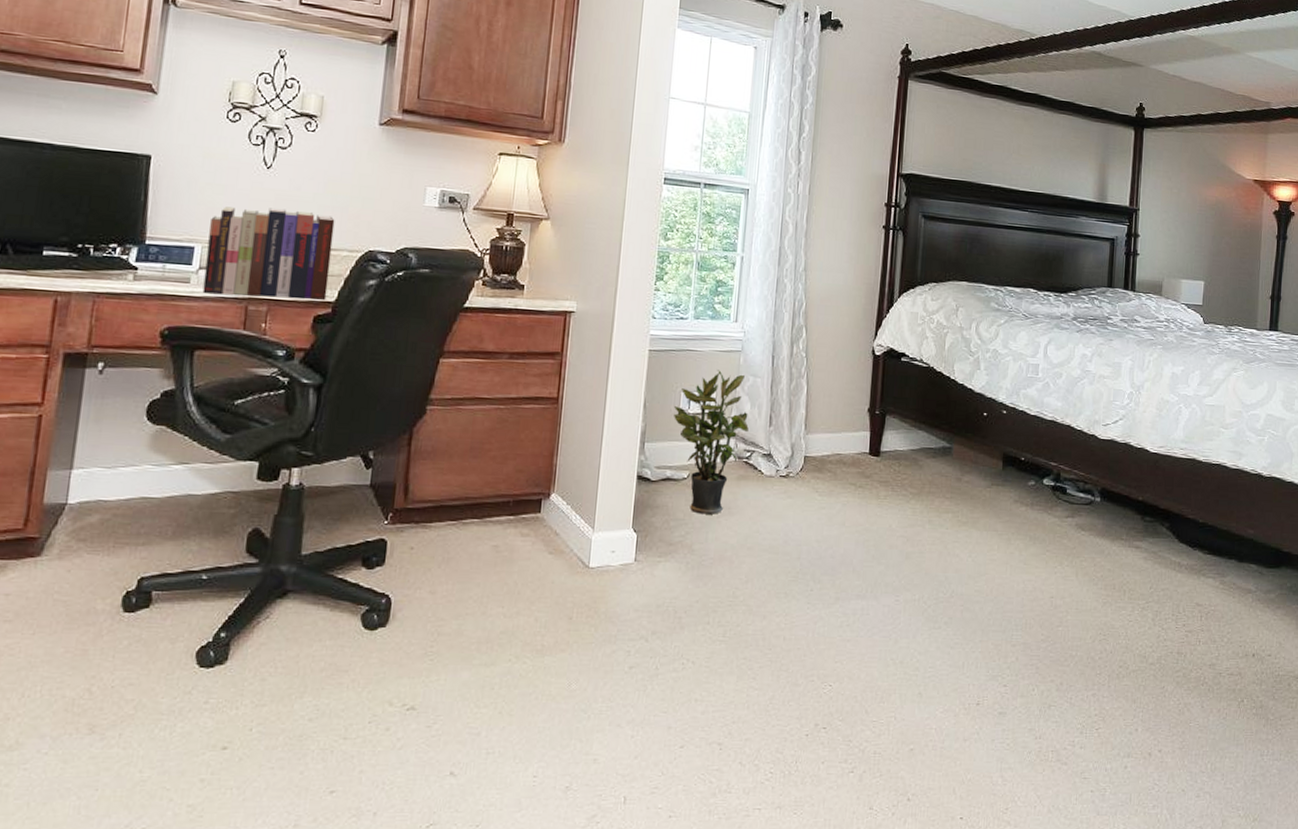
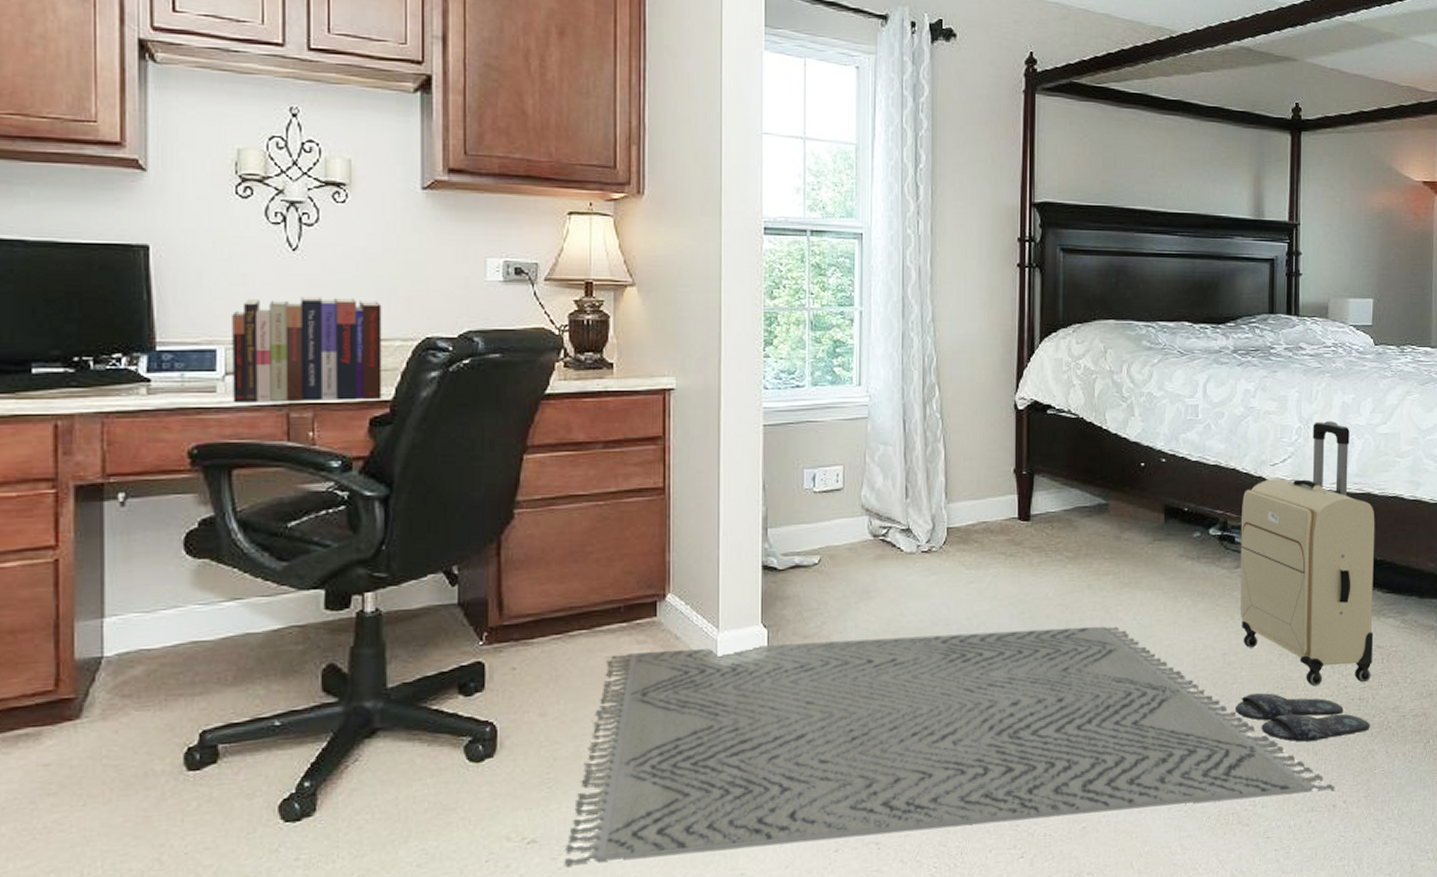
rug: none [437,544,1151,740] -> present [564,626,1335,866]
potted plant: present [674,370,749,515] -> none [798,441,883,601]
slippers: none [1060,638,1187,689] -> present [1236,693,1370,742]
suitcase: none [1069,389,1199,638] -> present [1240,421,1375,687]

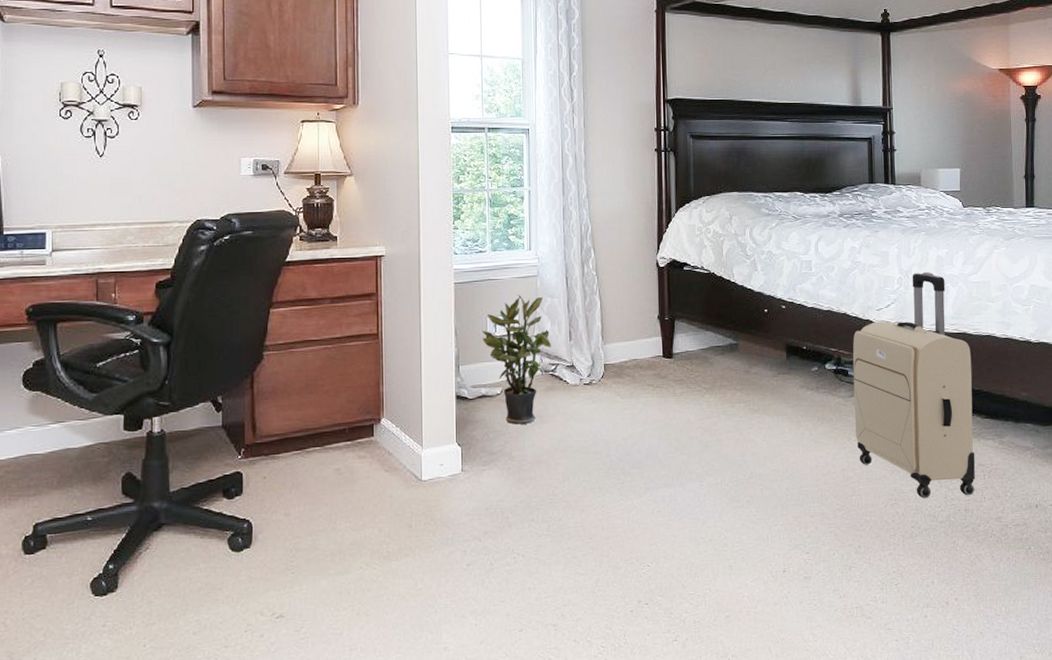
books: present [232,296,382,403] -> none [57,191,165,273]
rug: present [564,626,1335,866] -> none [305,445,947,637]
potted plant: none [798,441,883,601] -> present [483,294,551,424]
slippers: present [1236,693,1370,742] -> none [855,504,976,547]

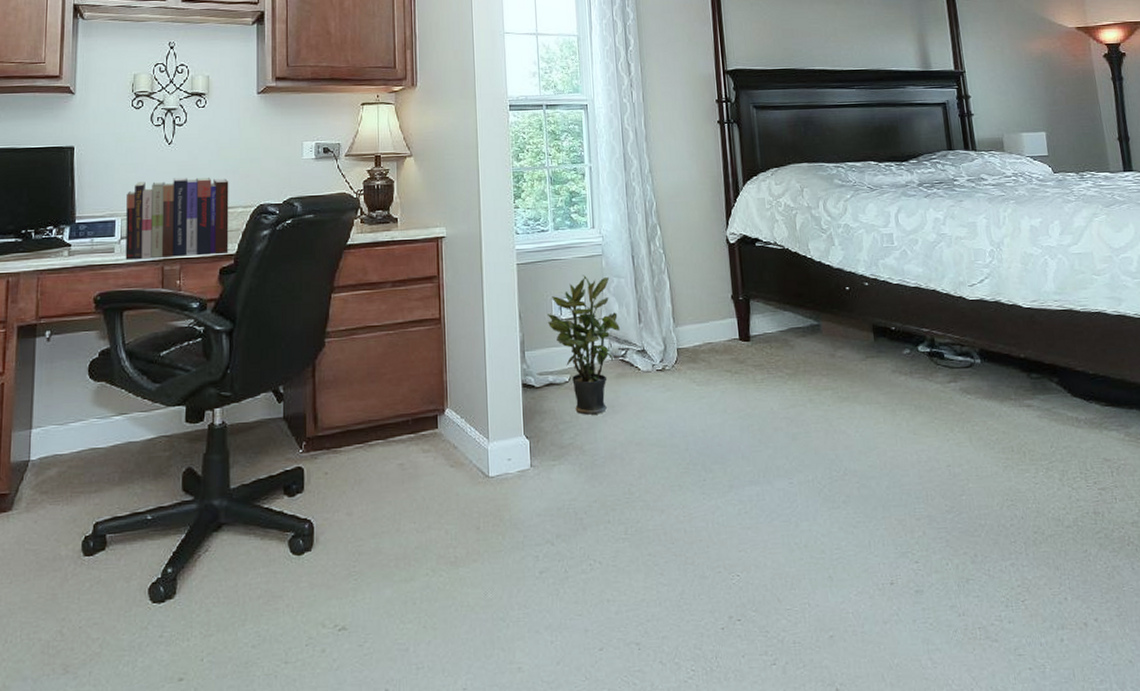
books: none [57,191,165,273] -> present [125,177,229,260]
suitcase: present [852,272,975,499] -> none [946,243,1103,499]

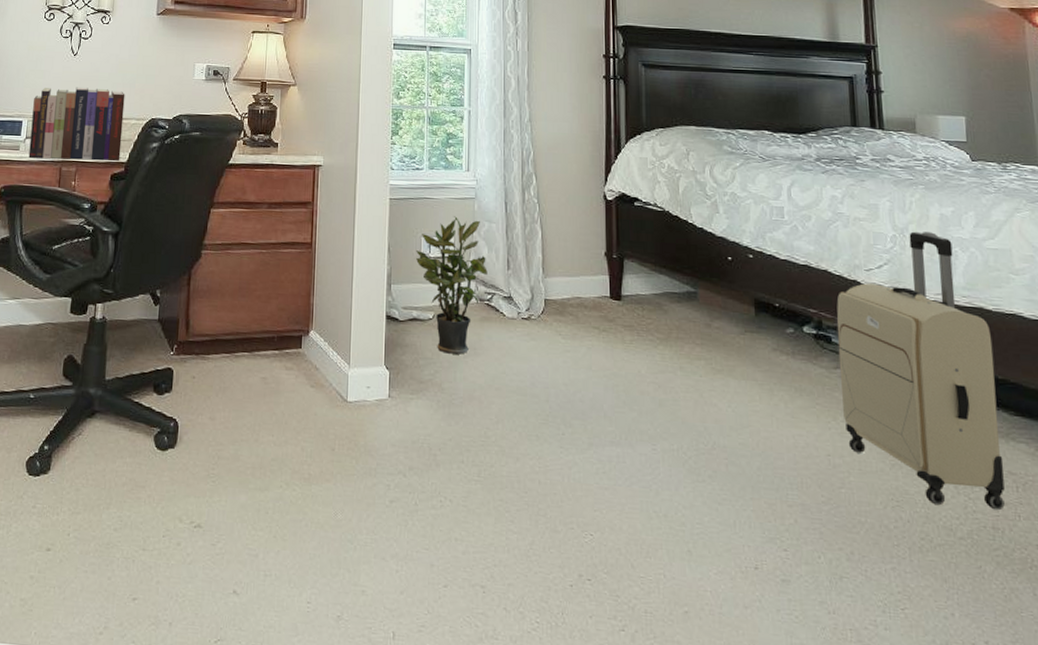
suitcase: none [946,243,1103,499] -> present [836,231,1005,511]

